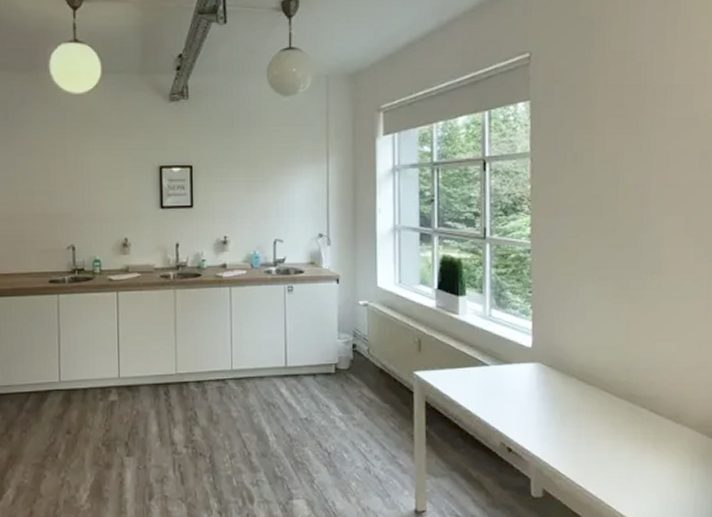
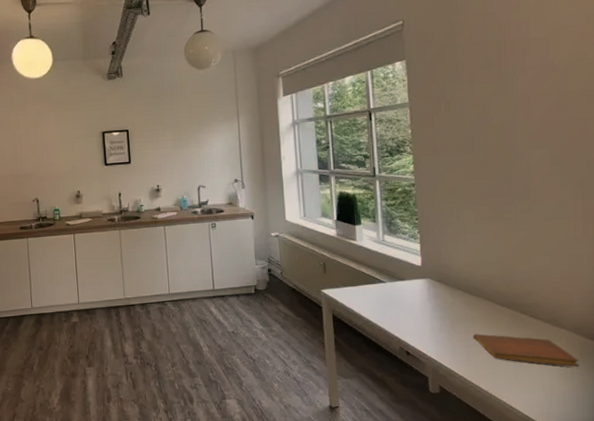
notebook: none [584,429,700,471] -> present [473,334,579,367]

